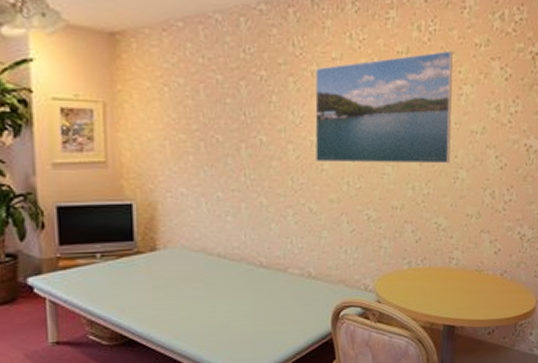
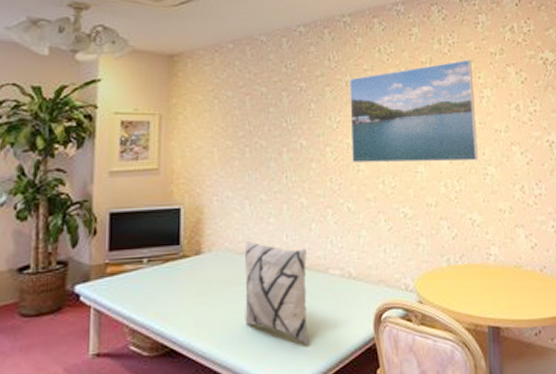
decorative pillow: none [201,238,267,339] -> present [244,240,308,346]

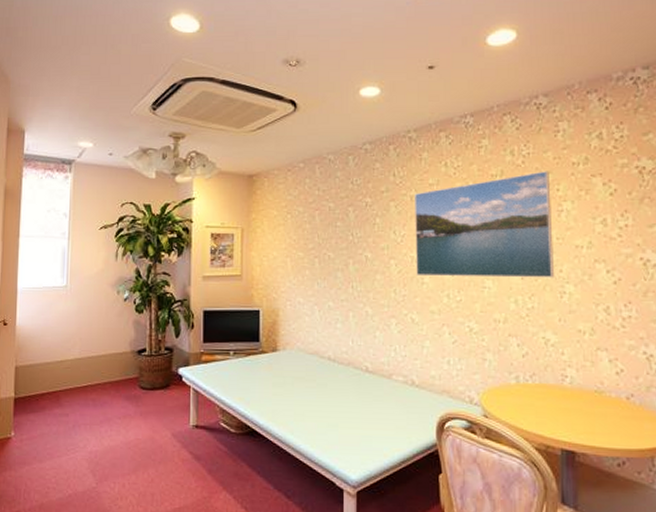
decorative pillow: present [244,240,308,346] -> none [314,342,372,443]

